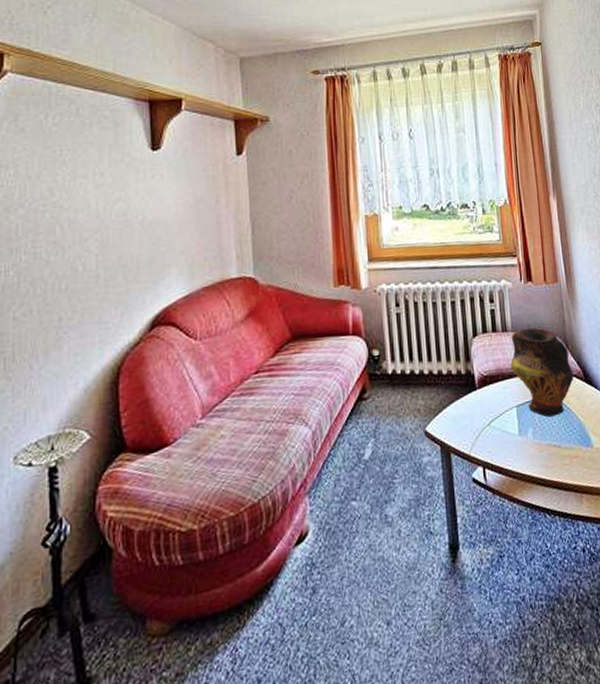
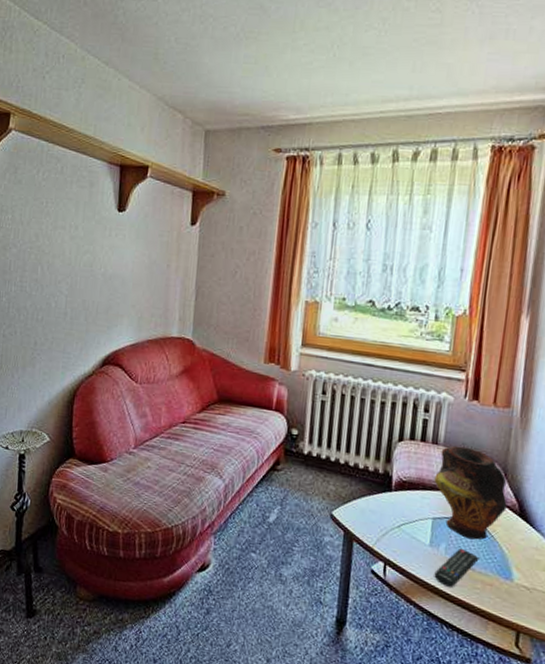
remote control: none [528,428,562,473] -> present [434,548,479,589]

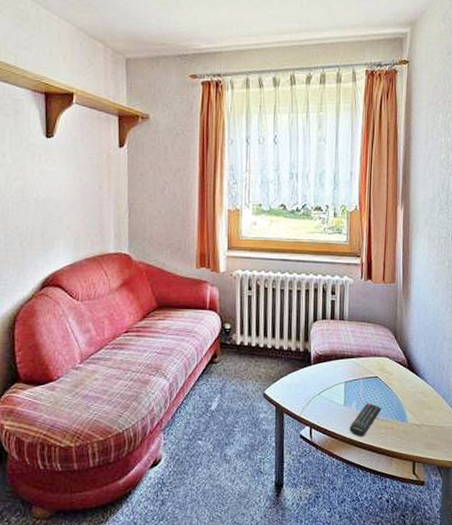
vase: present [434,445,507,540] -> none [343,319,399,394]

